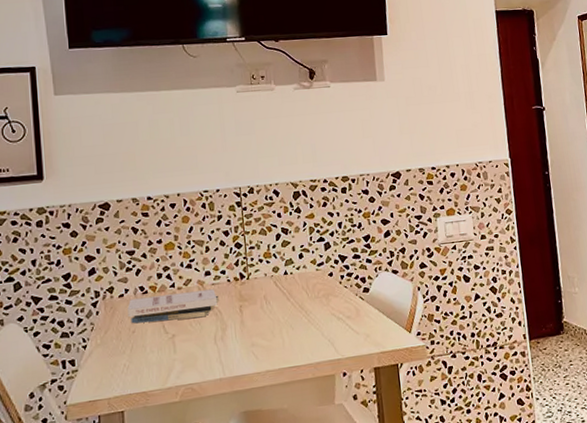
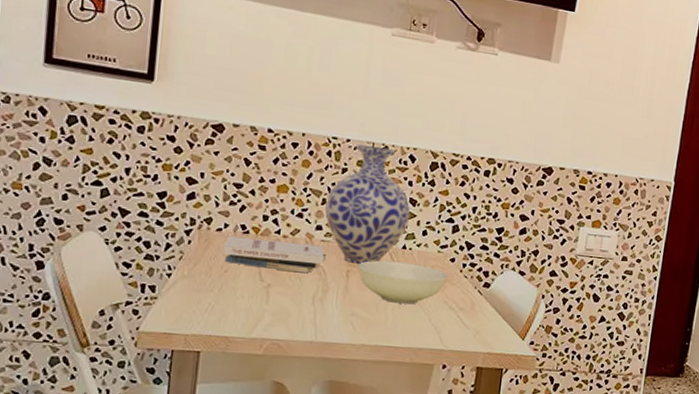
vase: none [209,188,285,298] -> present [325,143,411,264]
bowl: none [248,285,330,326] -> present [358,260,448,304]

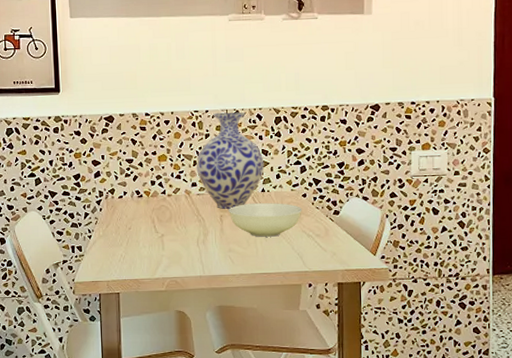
books: present [223,236,326,274] -> none [125,199,203,223]

